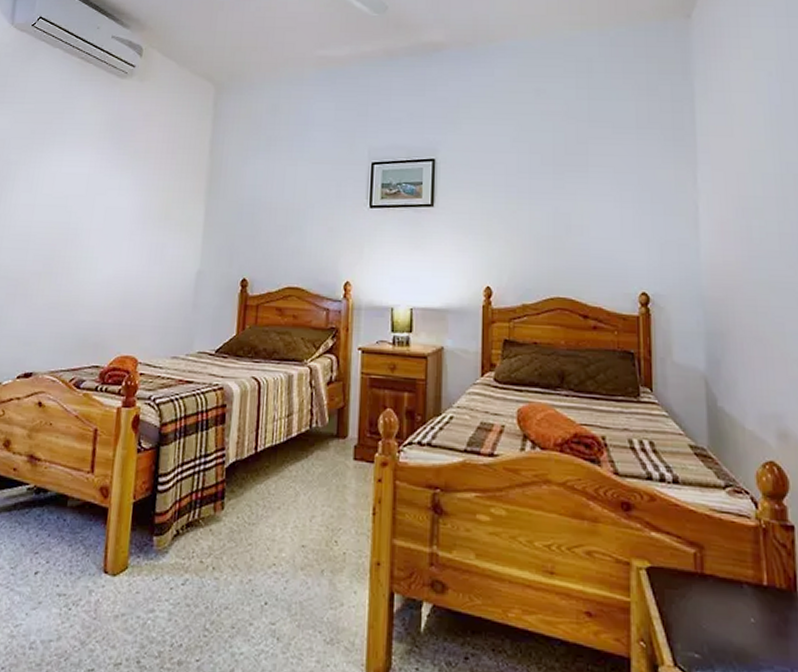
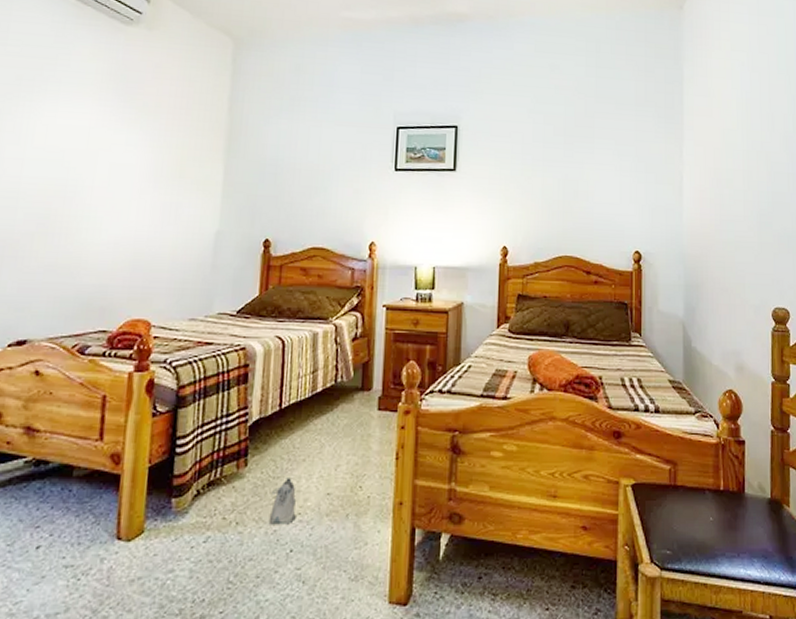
shoe: none [245,525,271,575] -> present [270,478,296,525]

